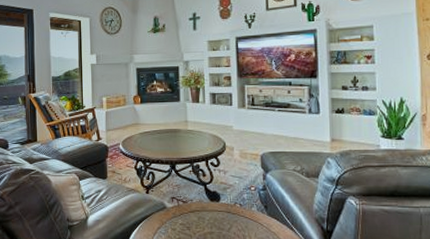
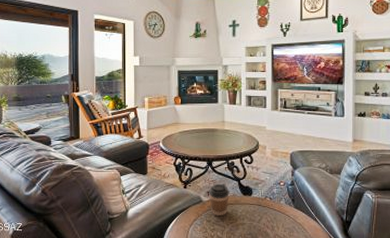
coffee cup: none [173,188,195,224] -> present [209,183,229,216]

